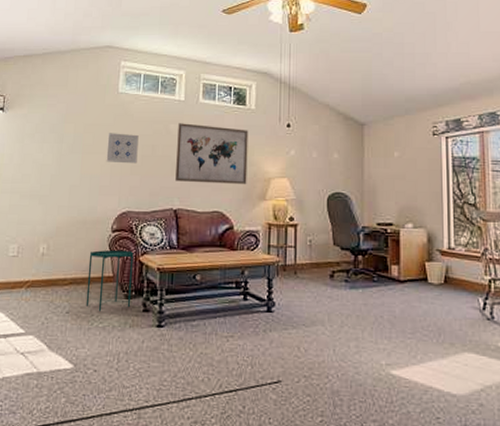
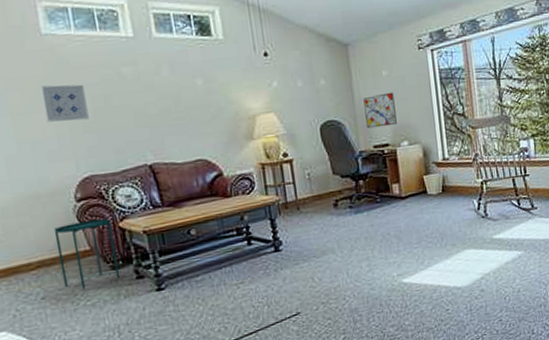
wall art: present [175,123,249,184] -> none [132,63,229,133]
wall art: none [372,173,403,206] -> present [363,92,397,129]

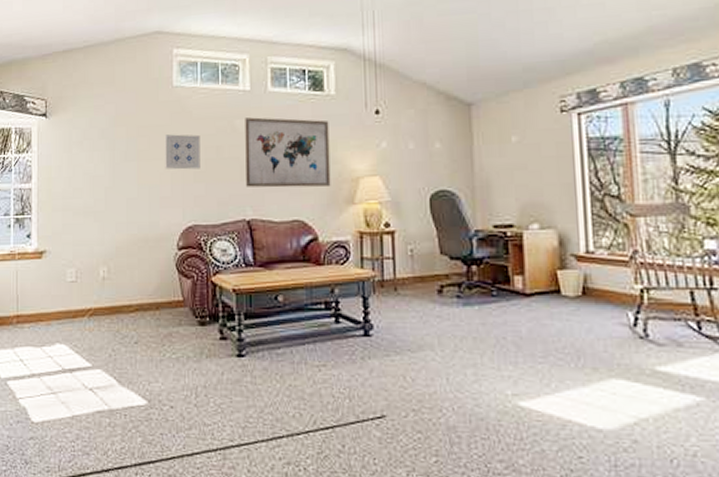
side table: present [53,218,121,289] -> none [155,270,206,340]
wall art: none [132,63,229,133] -> present [245,117,331,188]
wall art: present [363,92,397,129] -> none [485,162,526,204]

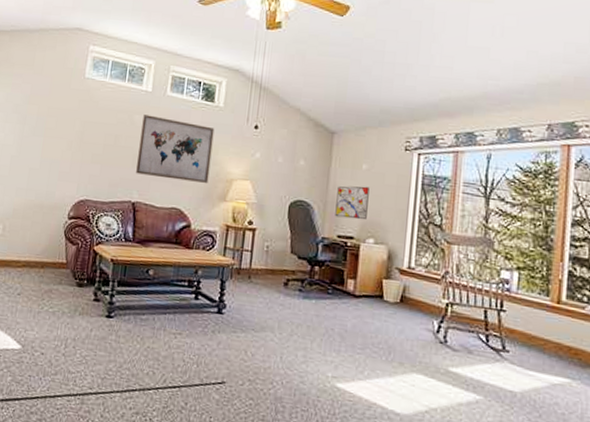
wall art: present [165,134,201,170] -> none [67,118,102,152]
wall art: none [485,162,526,204] -> present [335,186,370,220]

